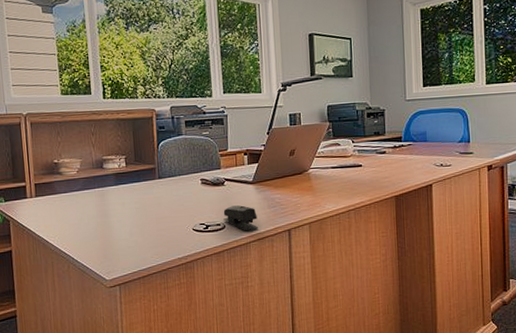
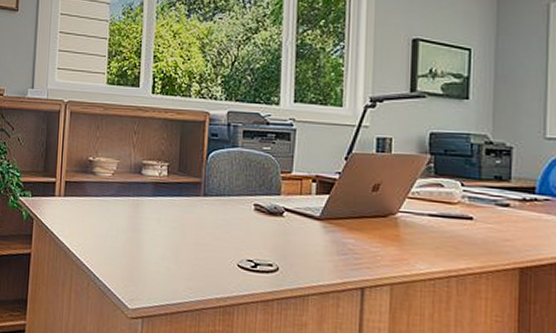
stapler: present [223,205,259,231] -> none [277,244,323,281]

